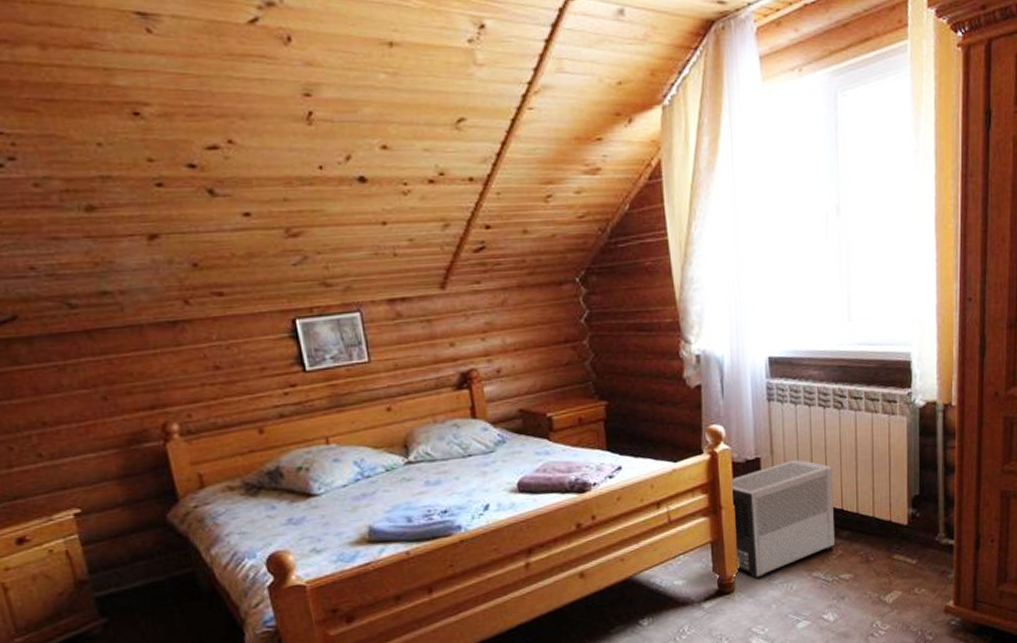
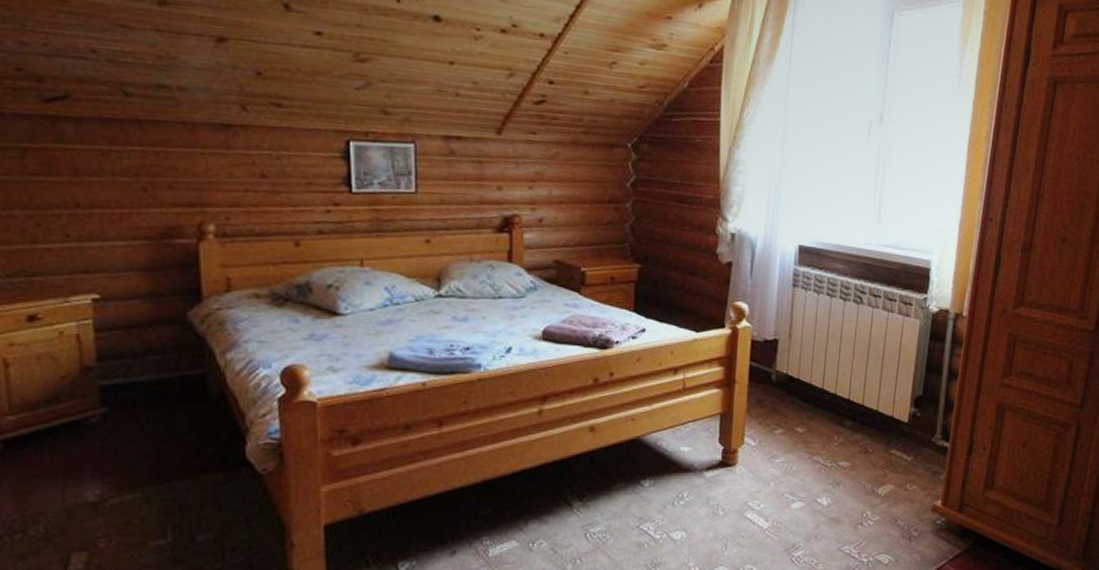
air purifier: present [732,459,835,579] -> none [743,346,845,456]

